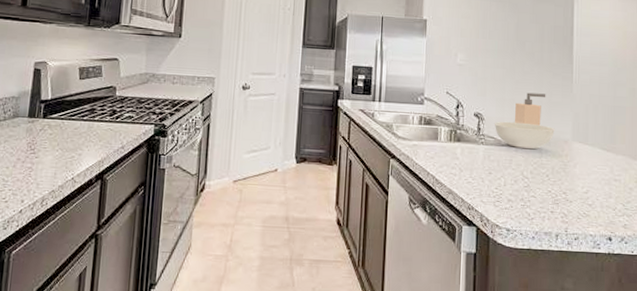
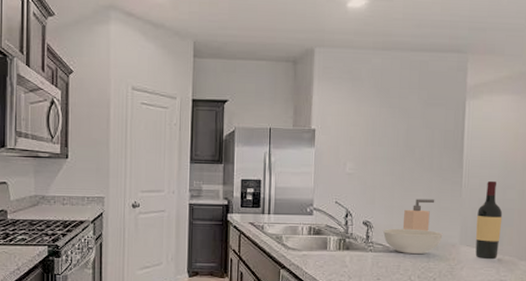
wine bottle: none [588,77,614,158] -> present [475,180,503,260]

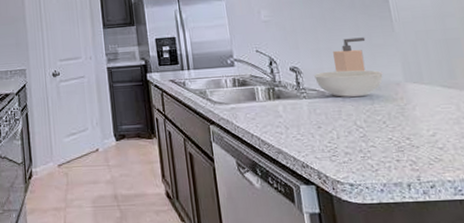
wine bottle: present [475,180,503,260] -> none [417,11,454,96]

